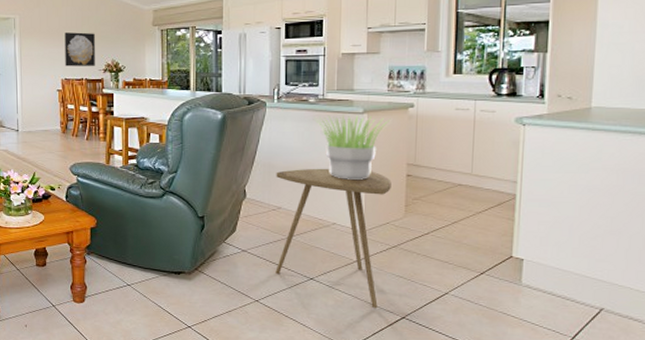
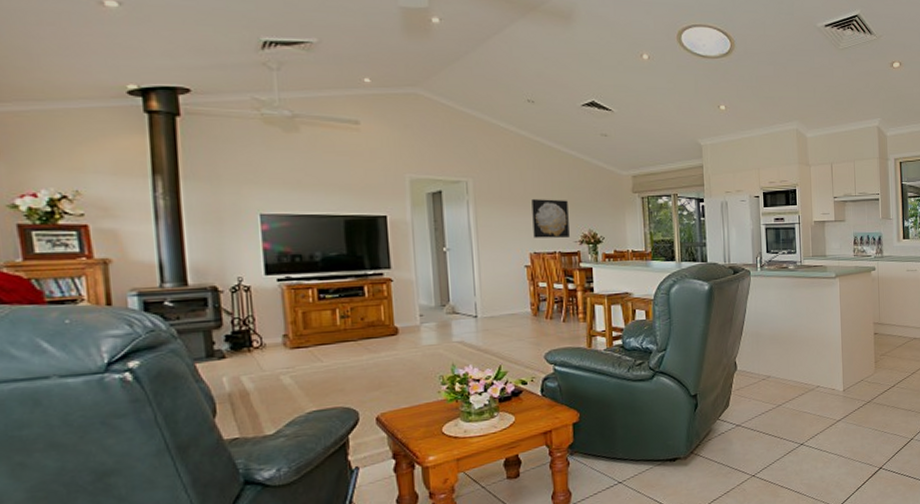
side table: present [275,168,392,309] -> none [763,332,863,464]
potted plant: present [314,115,391,180] -> none [794,280,858,343]

